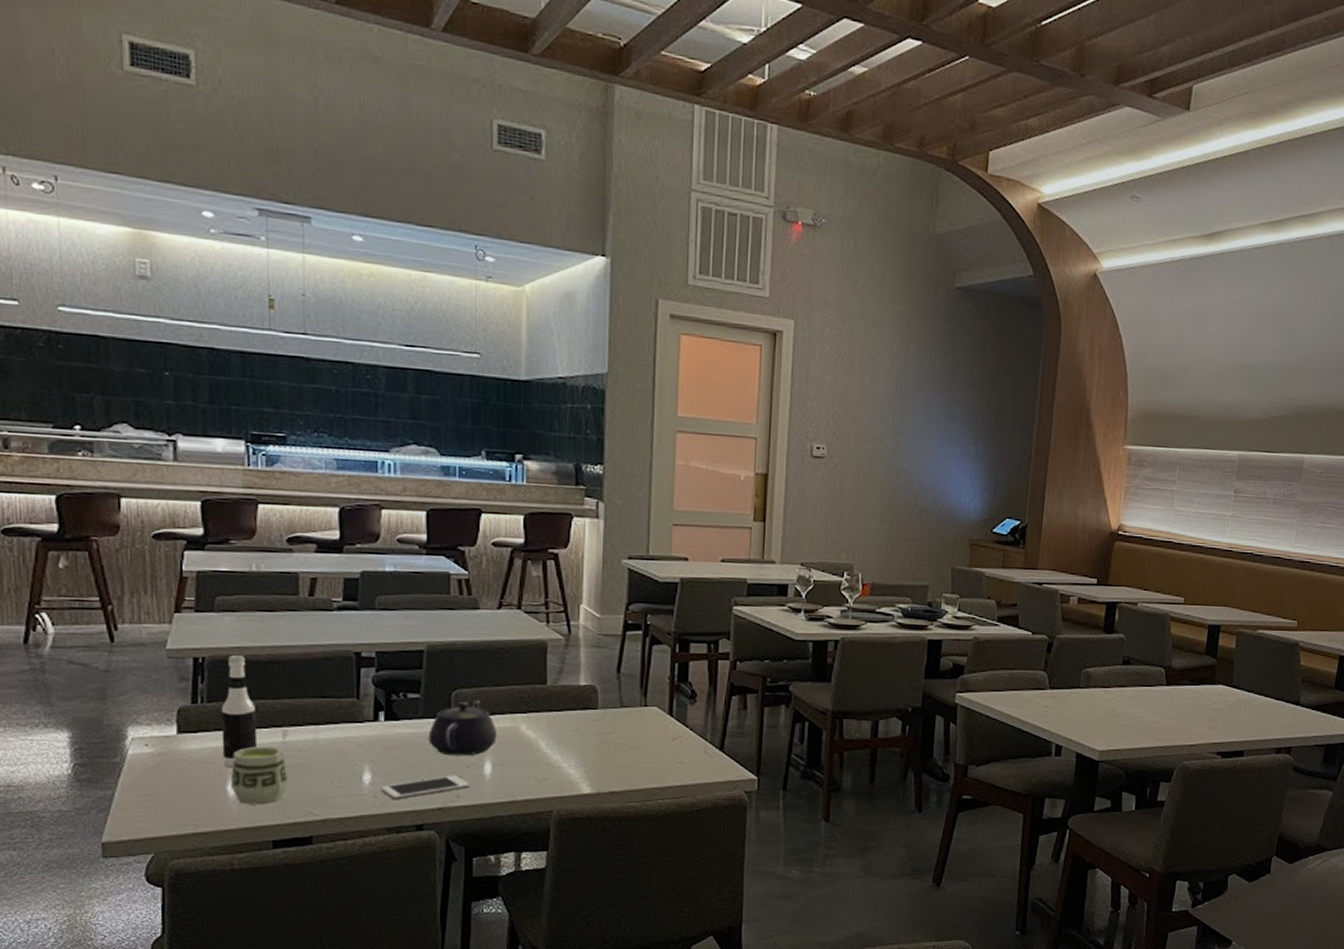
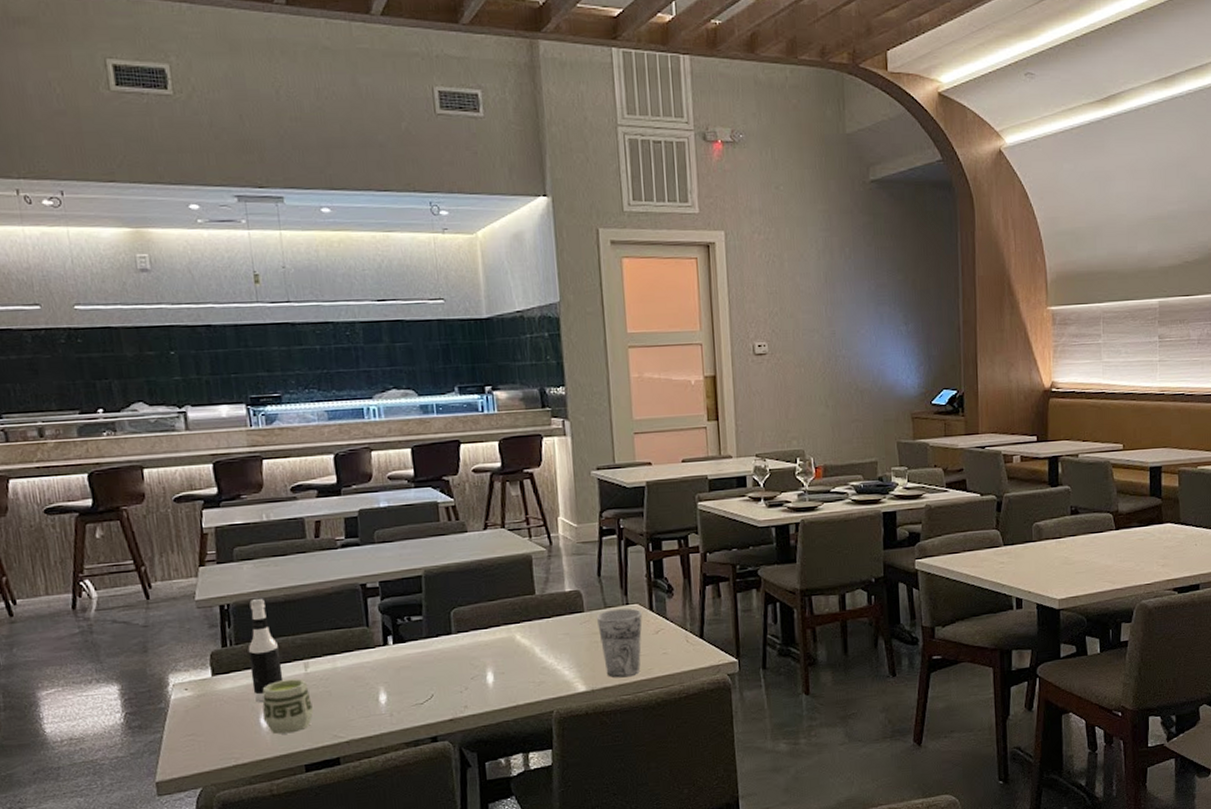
cell phone: present [381,775,470,799] -> none [396,687,475,715]
teapot: present [428,699,497,756] -> none [433,615,495,670]
cup: none [610,709,660,783] -> present [596,608,642,678]

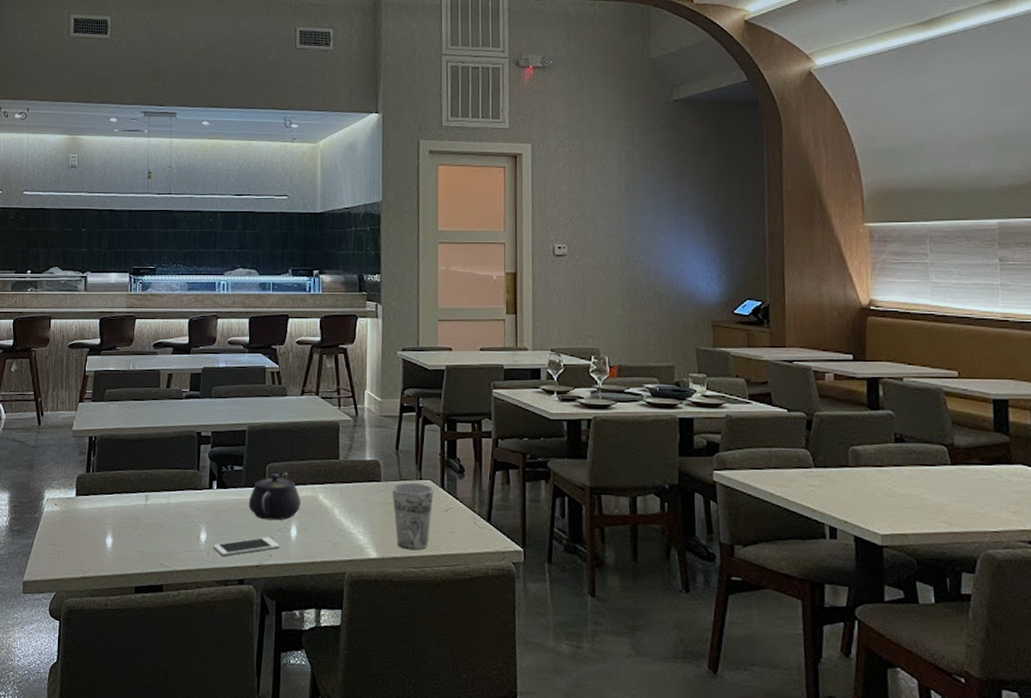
root beer: present [248,598,284,703] -> none [104,434,128,525]
cup: present [262,678,313,735] -> none [108,508,147,556]
cell phone: none [396,687,475,715] -> present [214,537,280,556]
teapot: none [433,615,495,670] -> present [248,472,300,521]

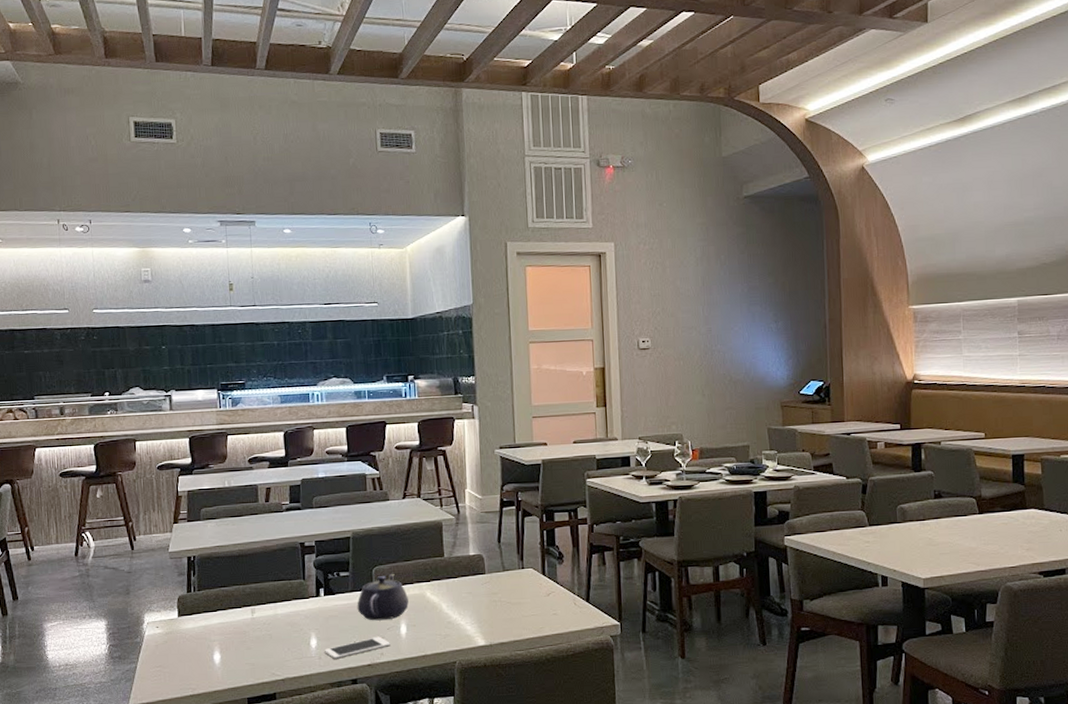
cup: present [391,482,434,551] -> none [495,571,536,635]

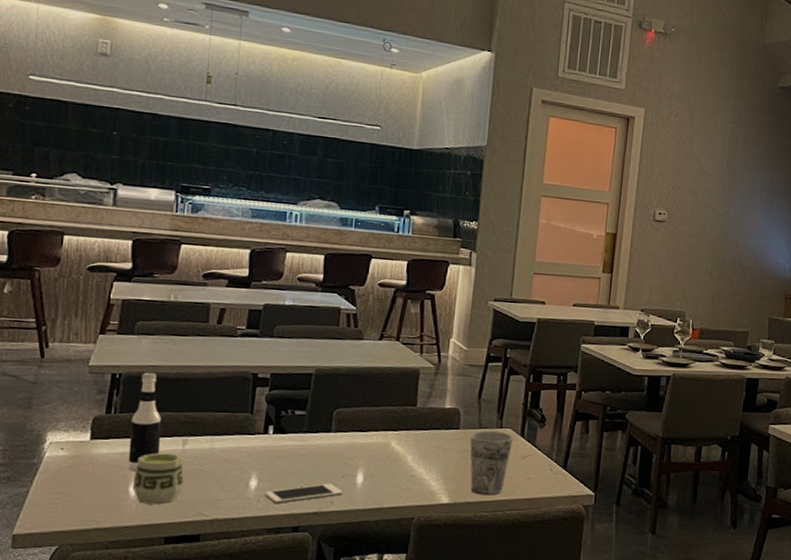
root beer: none [207,552,234,642] -> present [128,372,162,472]
cup: none [216,622,257,670] -> present [132,453,184,505]
teapot: present [357,573,409,621] -> none [310,417,370,467]
cup: none [495,571,536,635] -> present [470,430,513,496]

